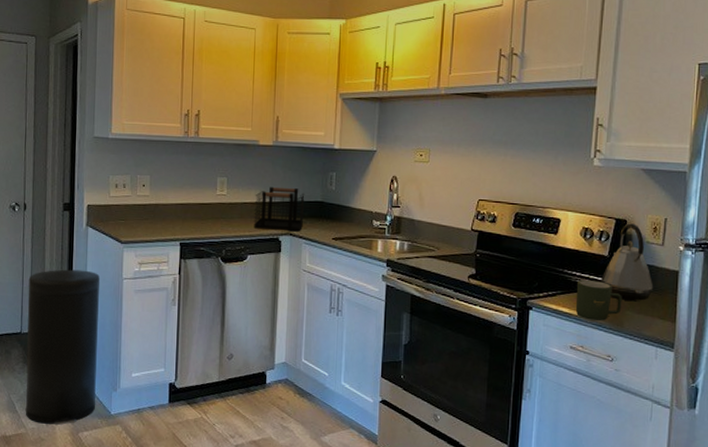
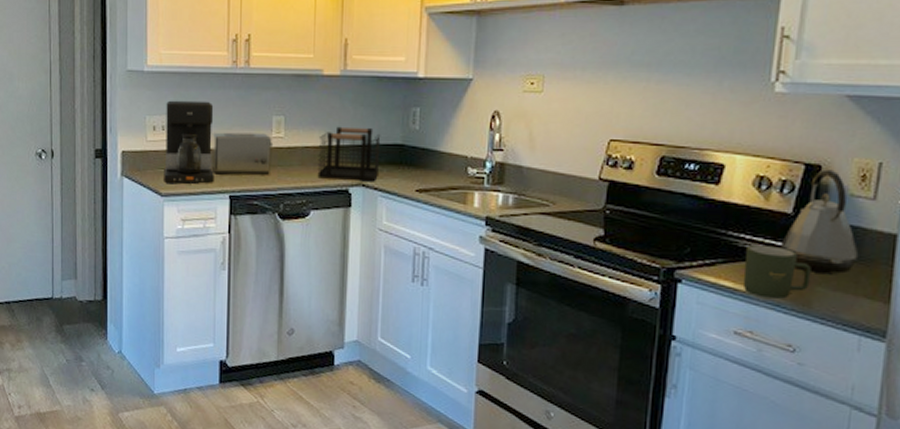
pedal bin: present [25,269,101,426] -> none [58,226,139,404]
coffee maker: none [124,163,168,233] -> present [164,100,214,184]
toaster: none [165,190,218,227] -> present [211,132,274,176]

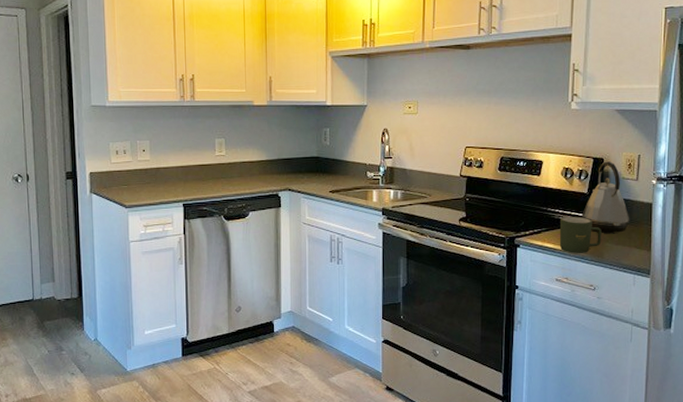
coffee maker: present [164,100,214,184] -> none [126,129,170,198]
toaster: present [211,132,274,176] -> none [166,153,217,189]
dish rack: present [317,126,381,182] -> none [253,145,302,187]

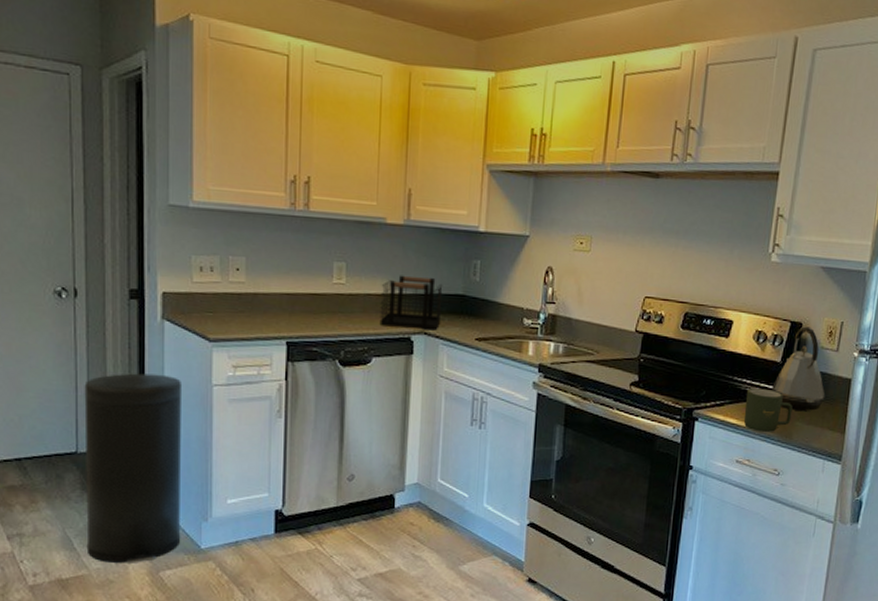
pedal bin: none [36,236,112,385] -> present [84,373,183,565]
dish rack: none [253,145,302,187] -> present [379,275,443,331]

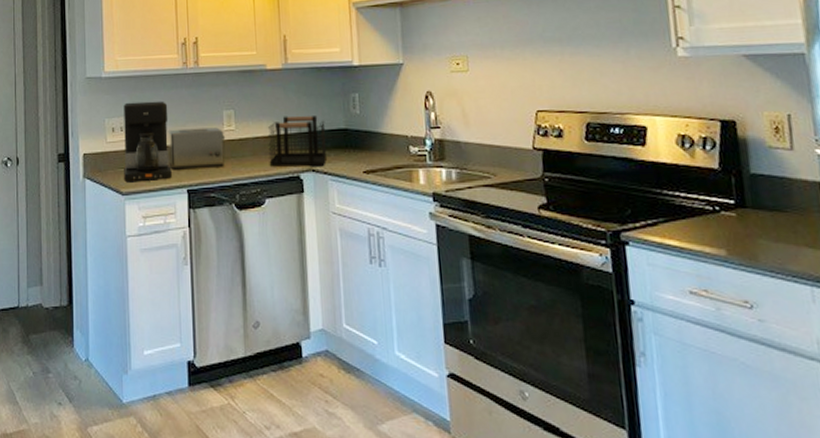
pedal bin: present [84,373,183,565] -> none [24,229,105,419]
coffee maker: none [212,240,270,330] -> present [123,101,172,183]
toaster: none [267,275,334,323] -> present [167,127,226,171]
mug: present [743,387,793,433] -> none [684,201,752,256]
kettle: present [772,326,826,411] -> none [714,124,791,225]

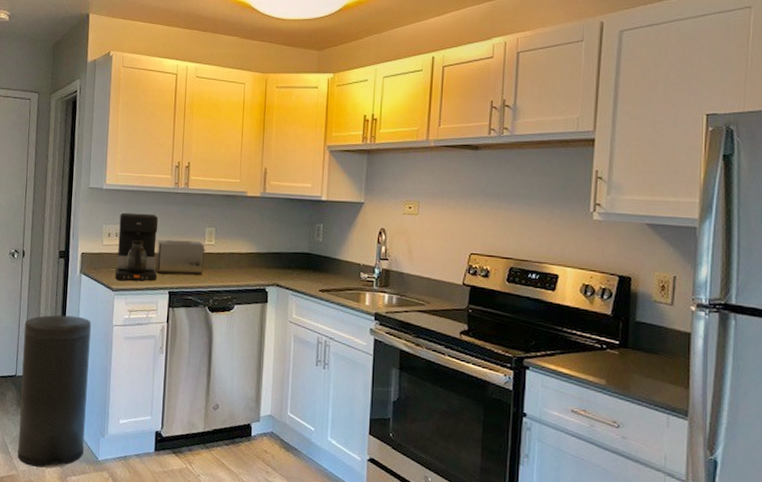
pedal bin: none [24,229,105,419] -> present [17,315,92,469]
dish rack: present [267,116,328,168] -> none [240,237,292,283]

